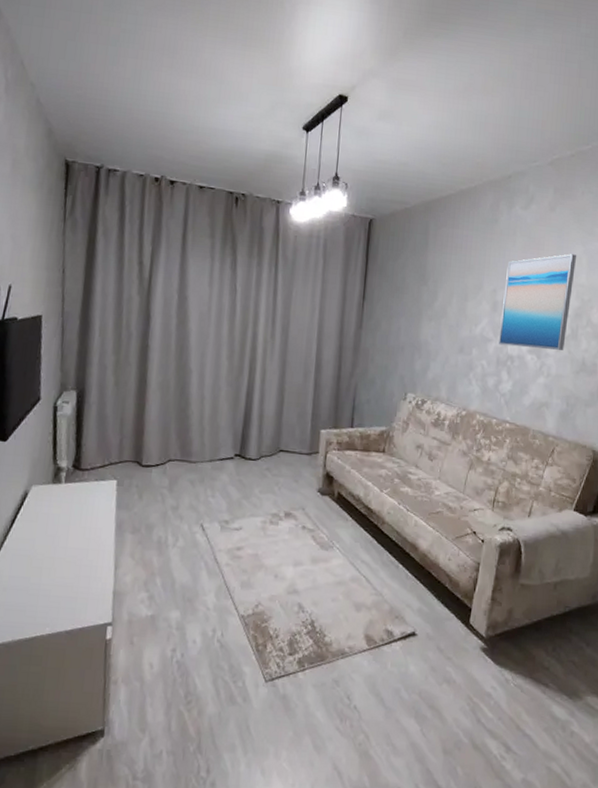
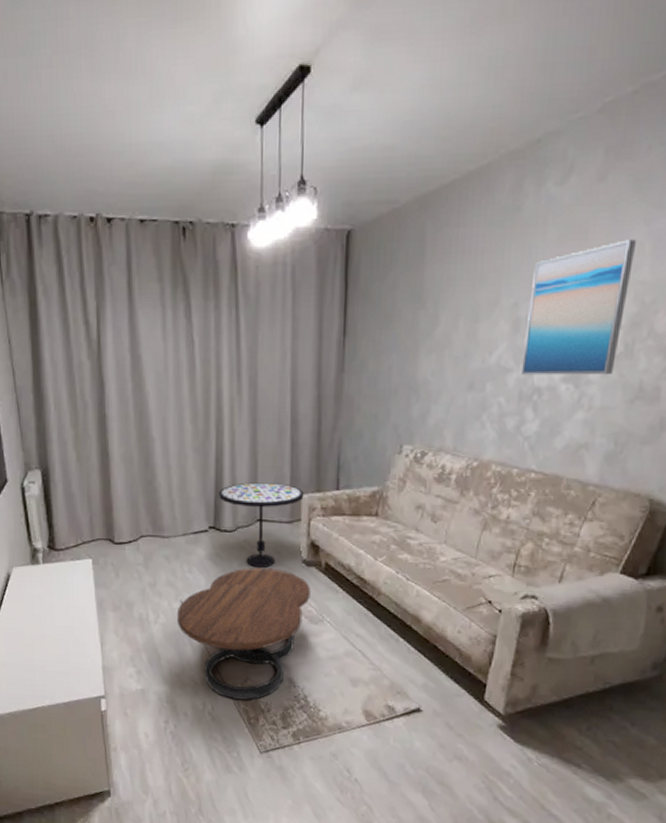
coffee table: none [195,494,324,626] -> present [176,567,311,700]
side table: none [247,416,323,495] -> present [219,482,304,567]

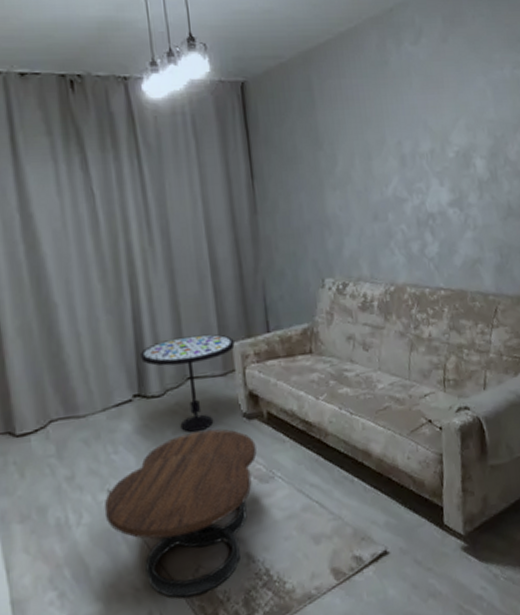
wall art: present [520,239,637,376] -> none [408,87,486,204]

